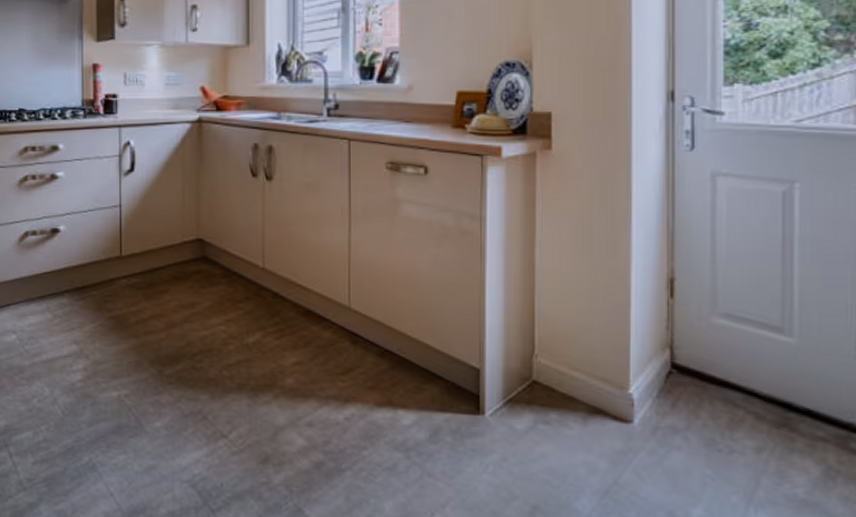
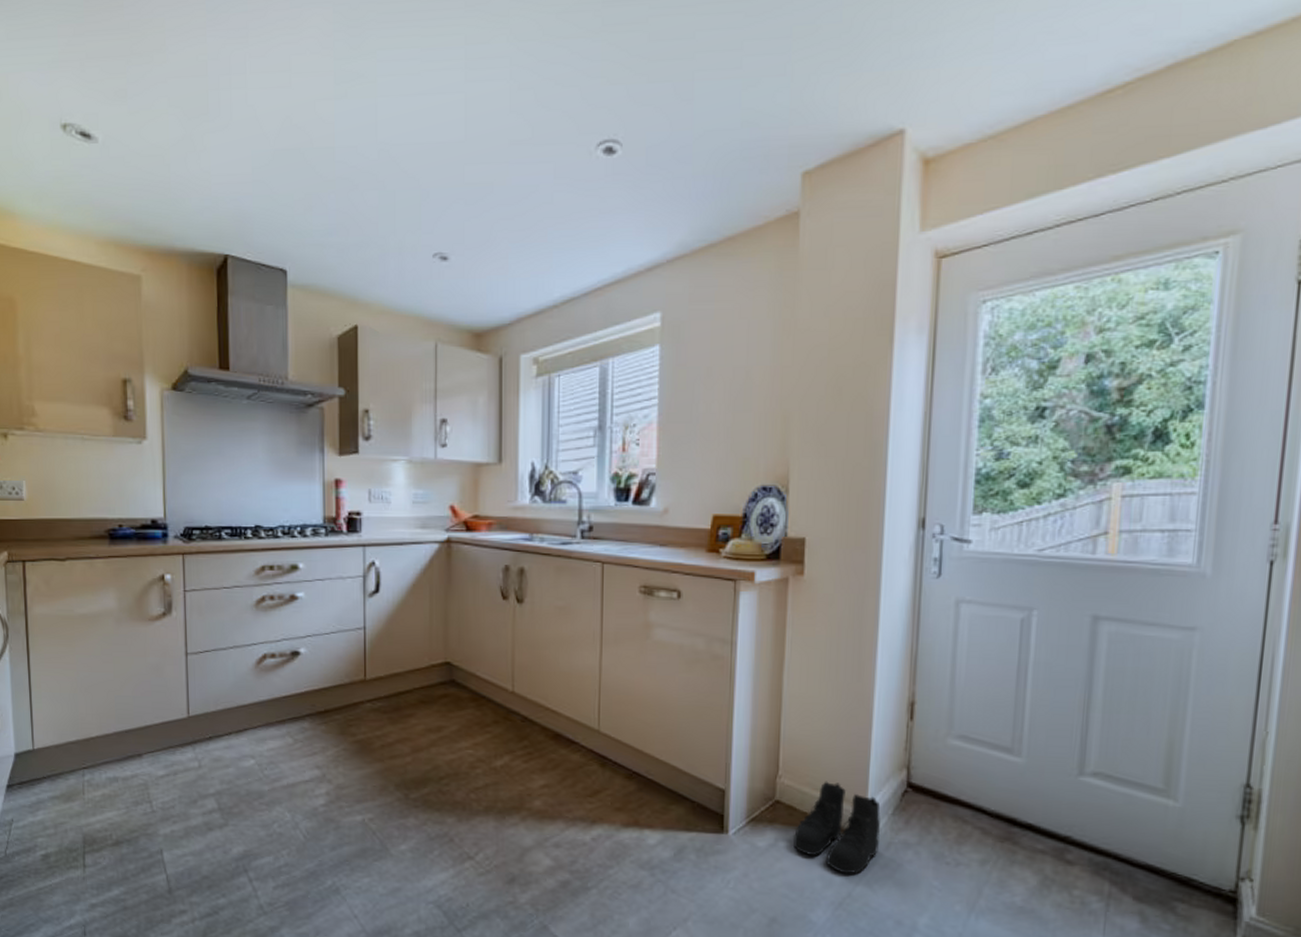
boots: none [554,361,646,461] -> present [793,781,881,875]

